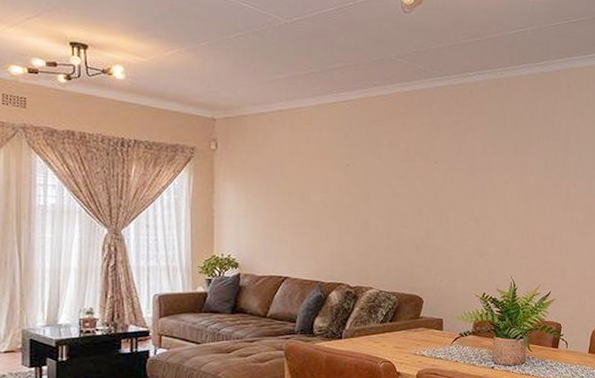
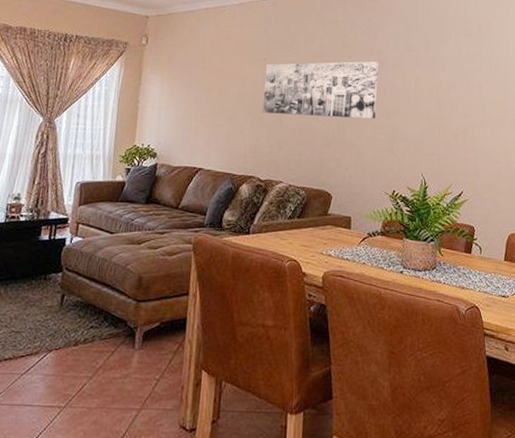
wall art: none [347,166,467,224] -> present [262,61,379,119]

